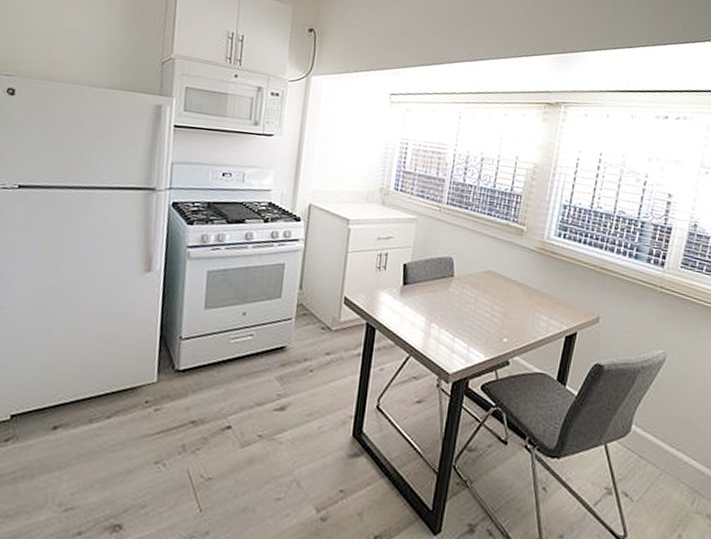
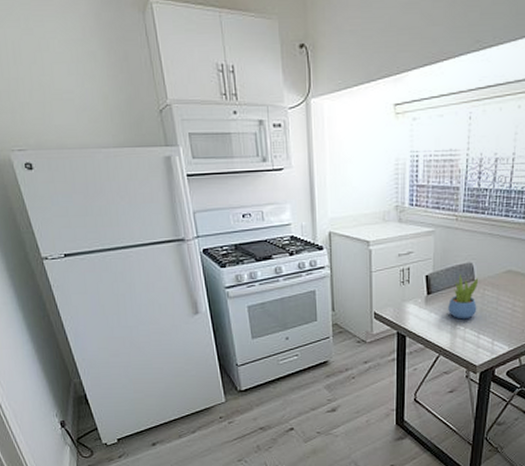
succulent plant: none [424,266,458,318] -> present [448,273,479,320]

